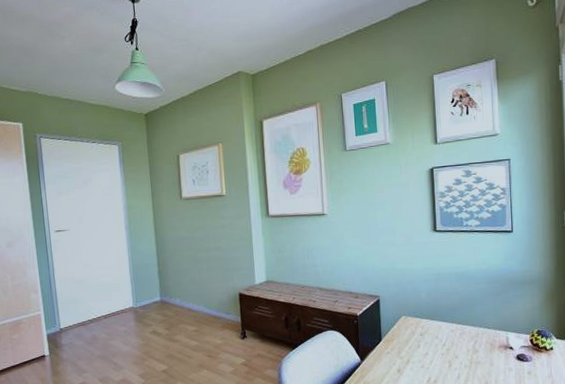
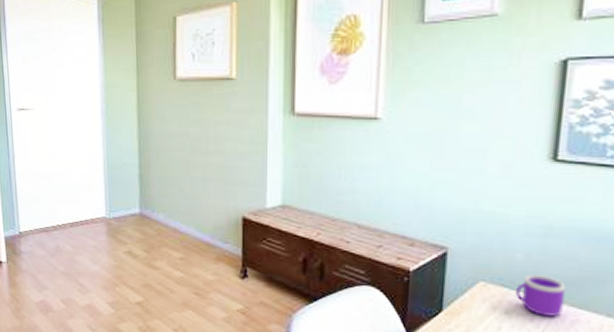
mug: none [425,305,454,333] -> present [516,273,567,317]

